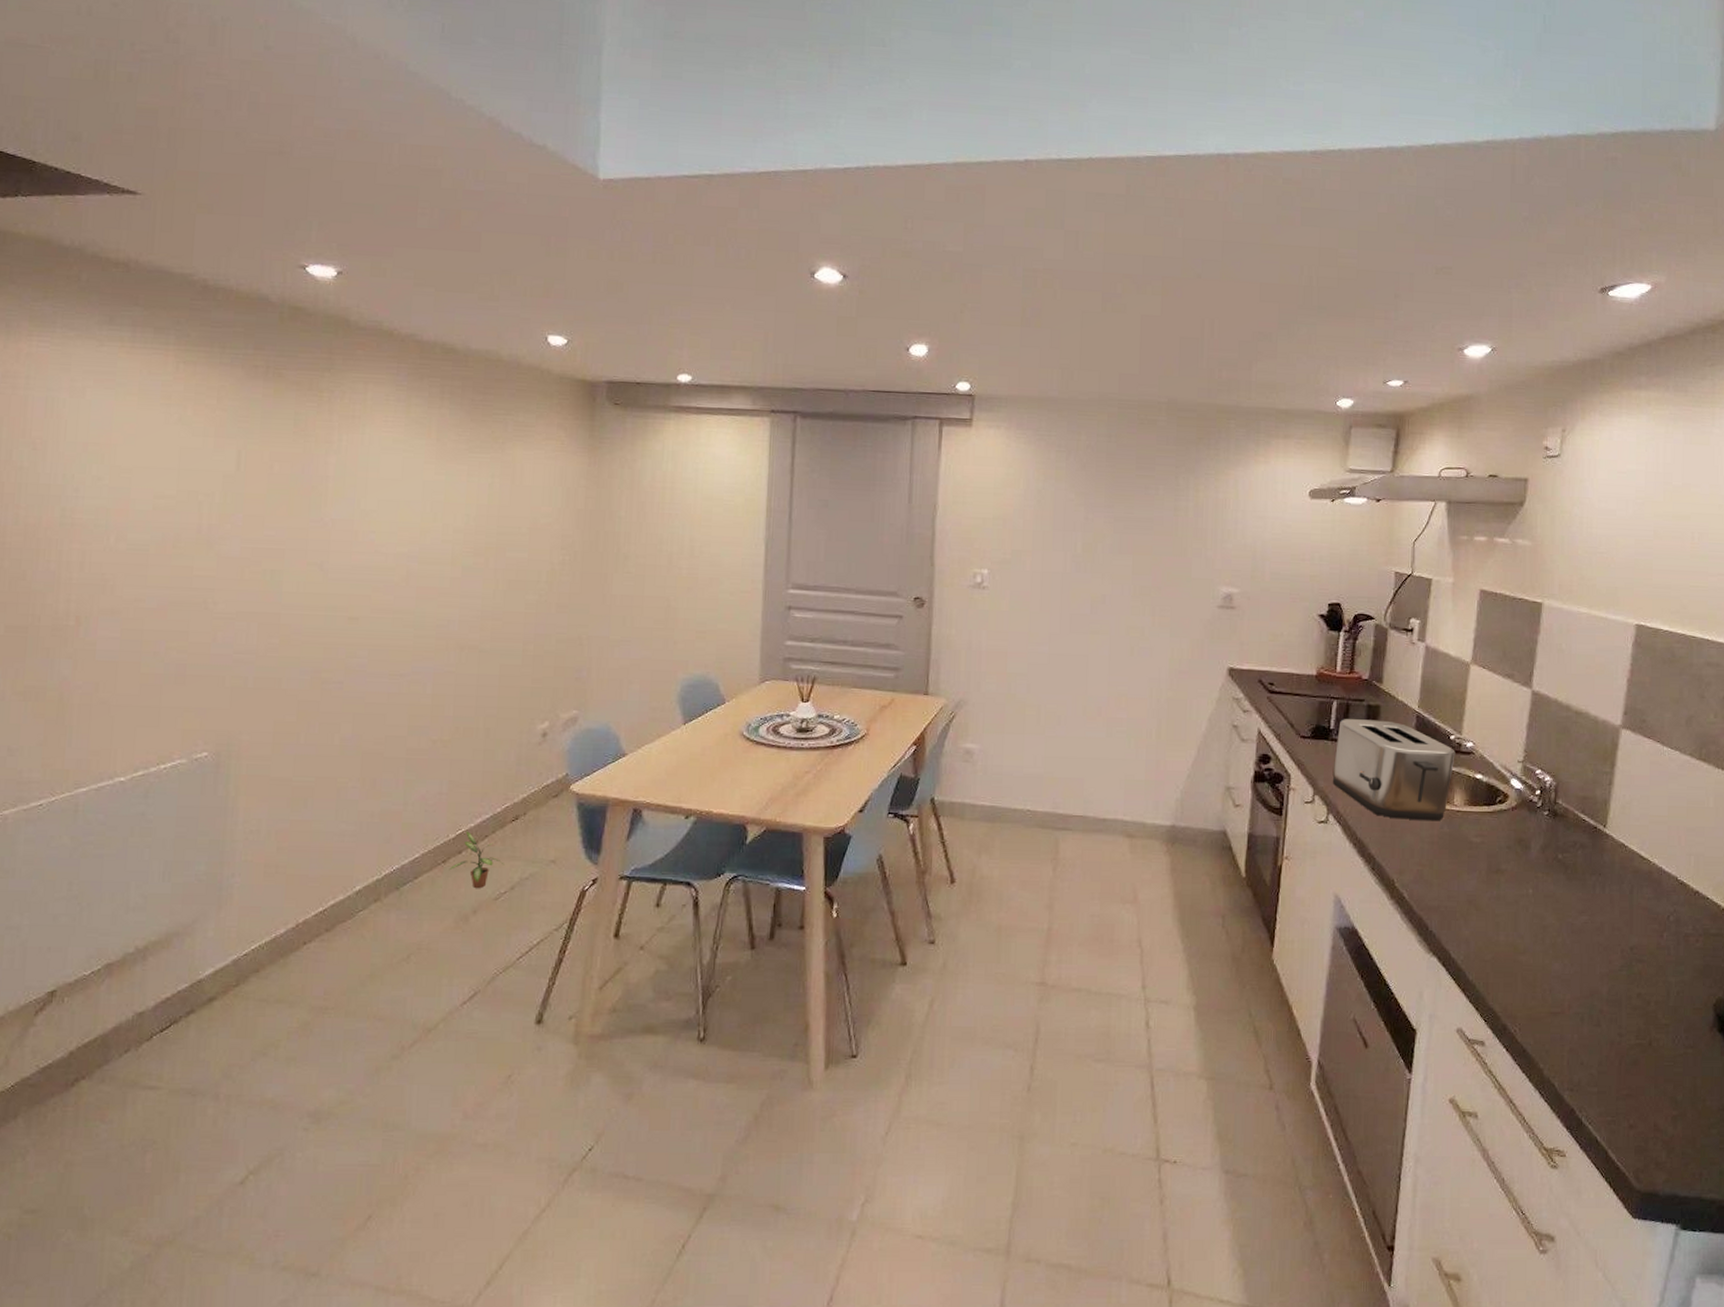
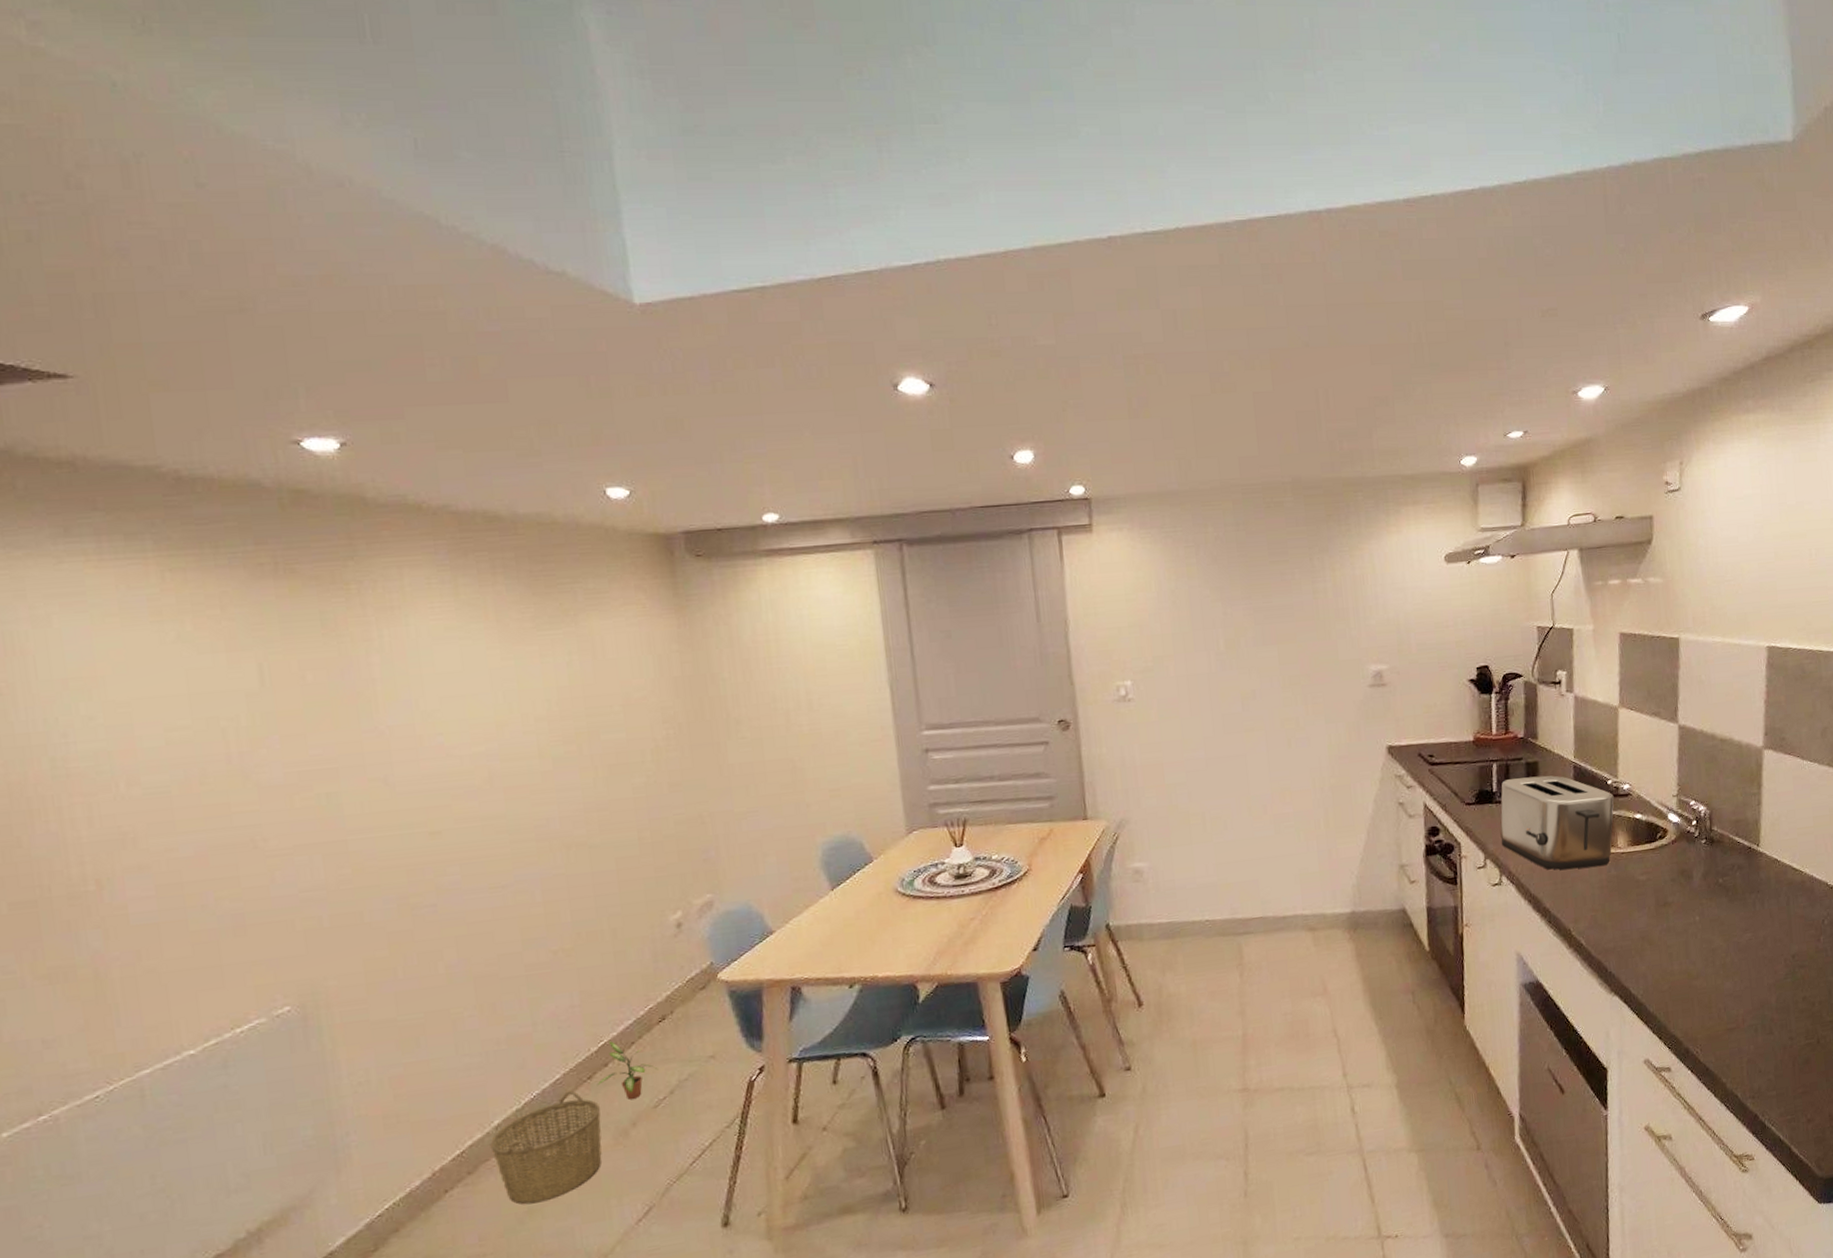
basket: none [349,870,449,969] -> present [490,1090,602,1204]

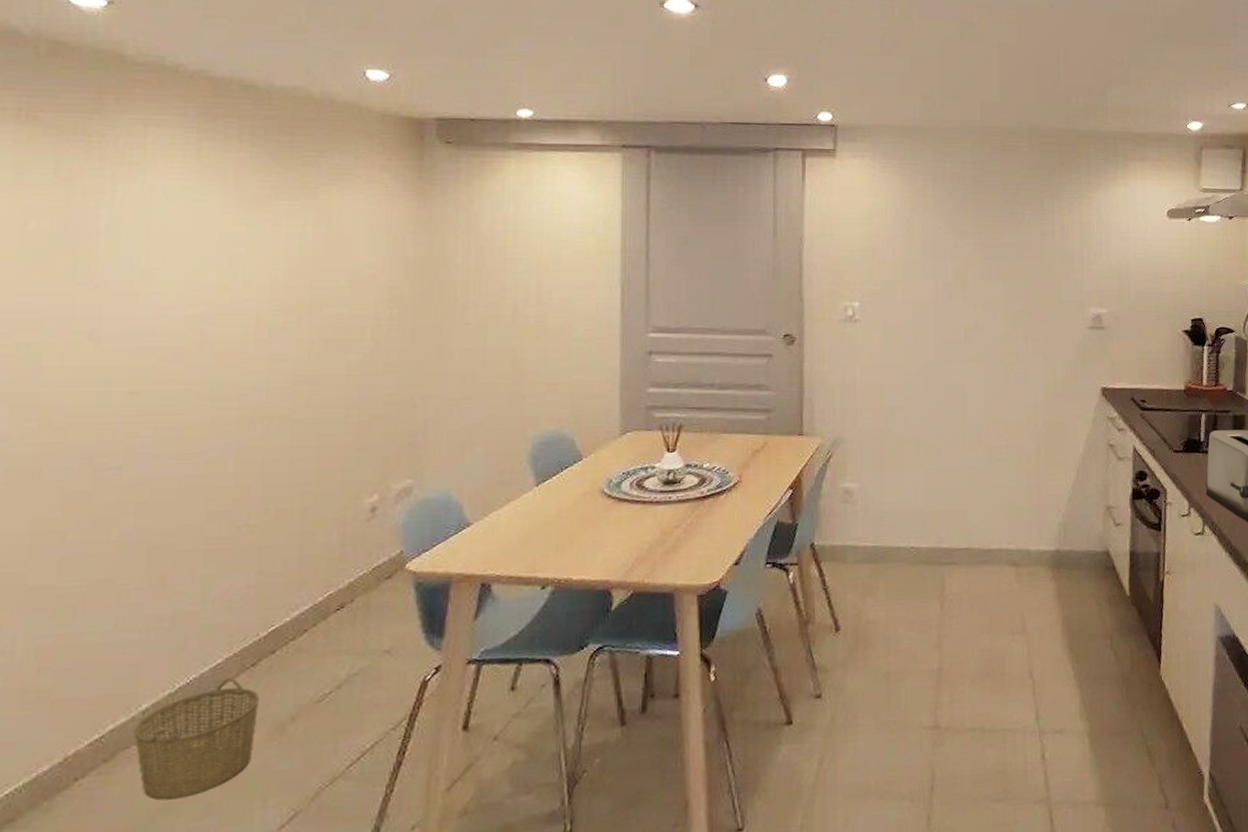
potted plant: present [597,1041,658,1099] -> none [260,626,329,691]

